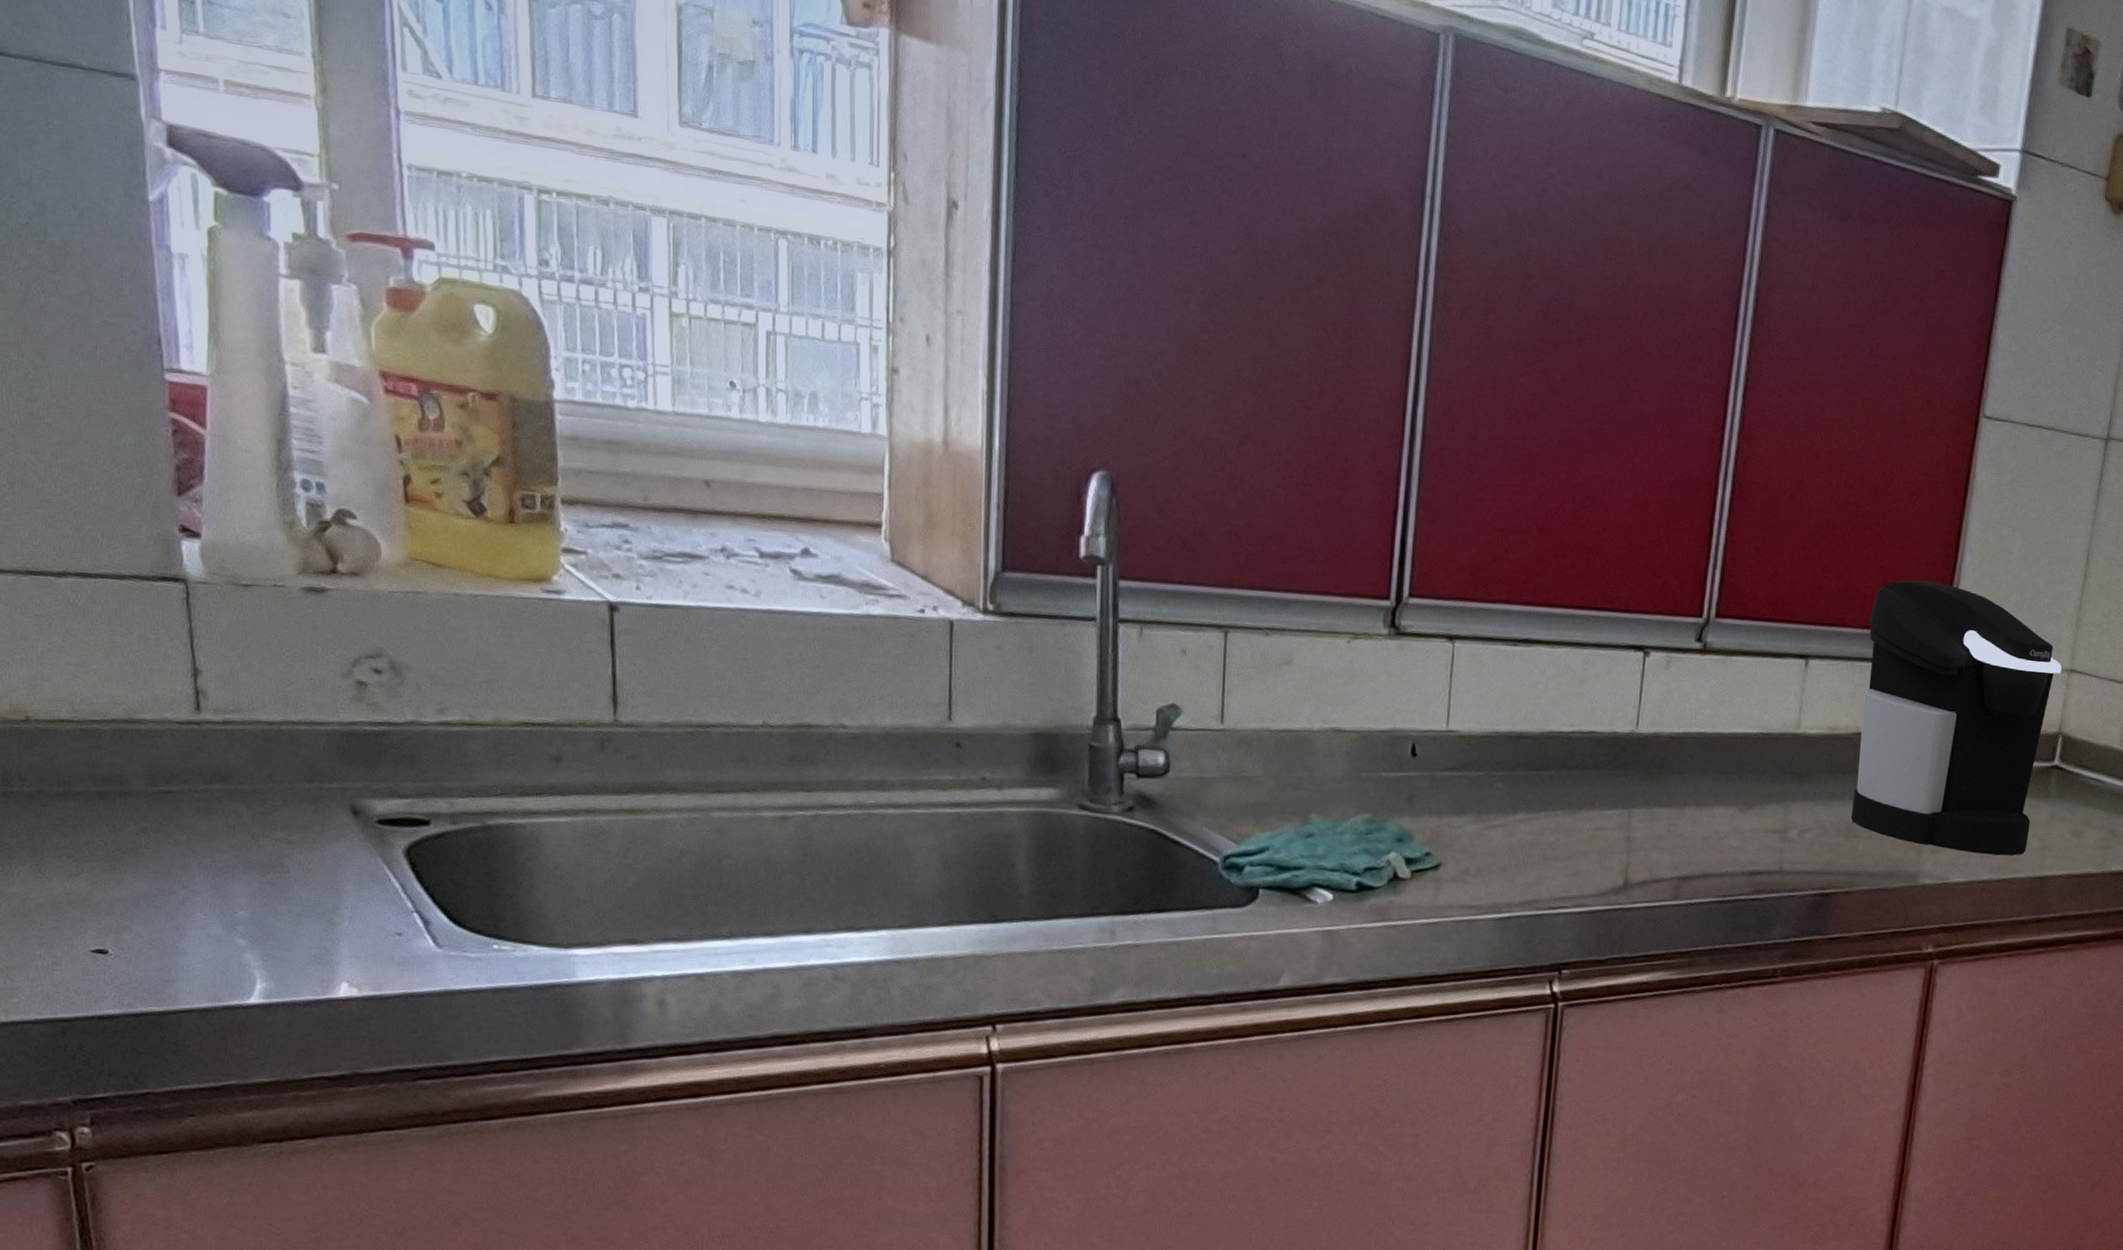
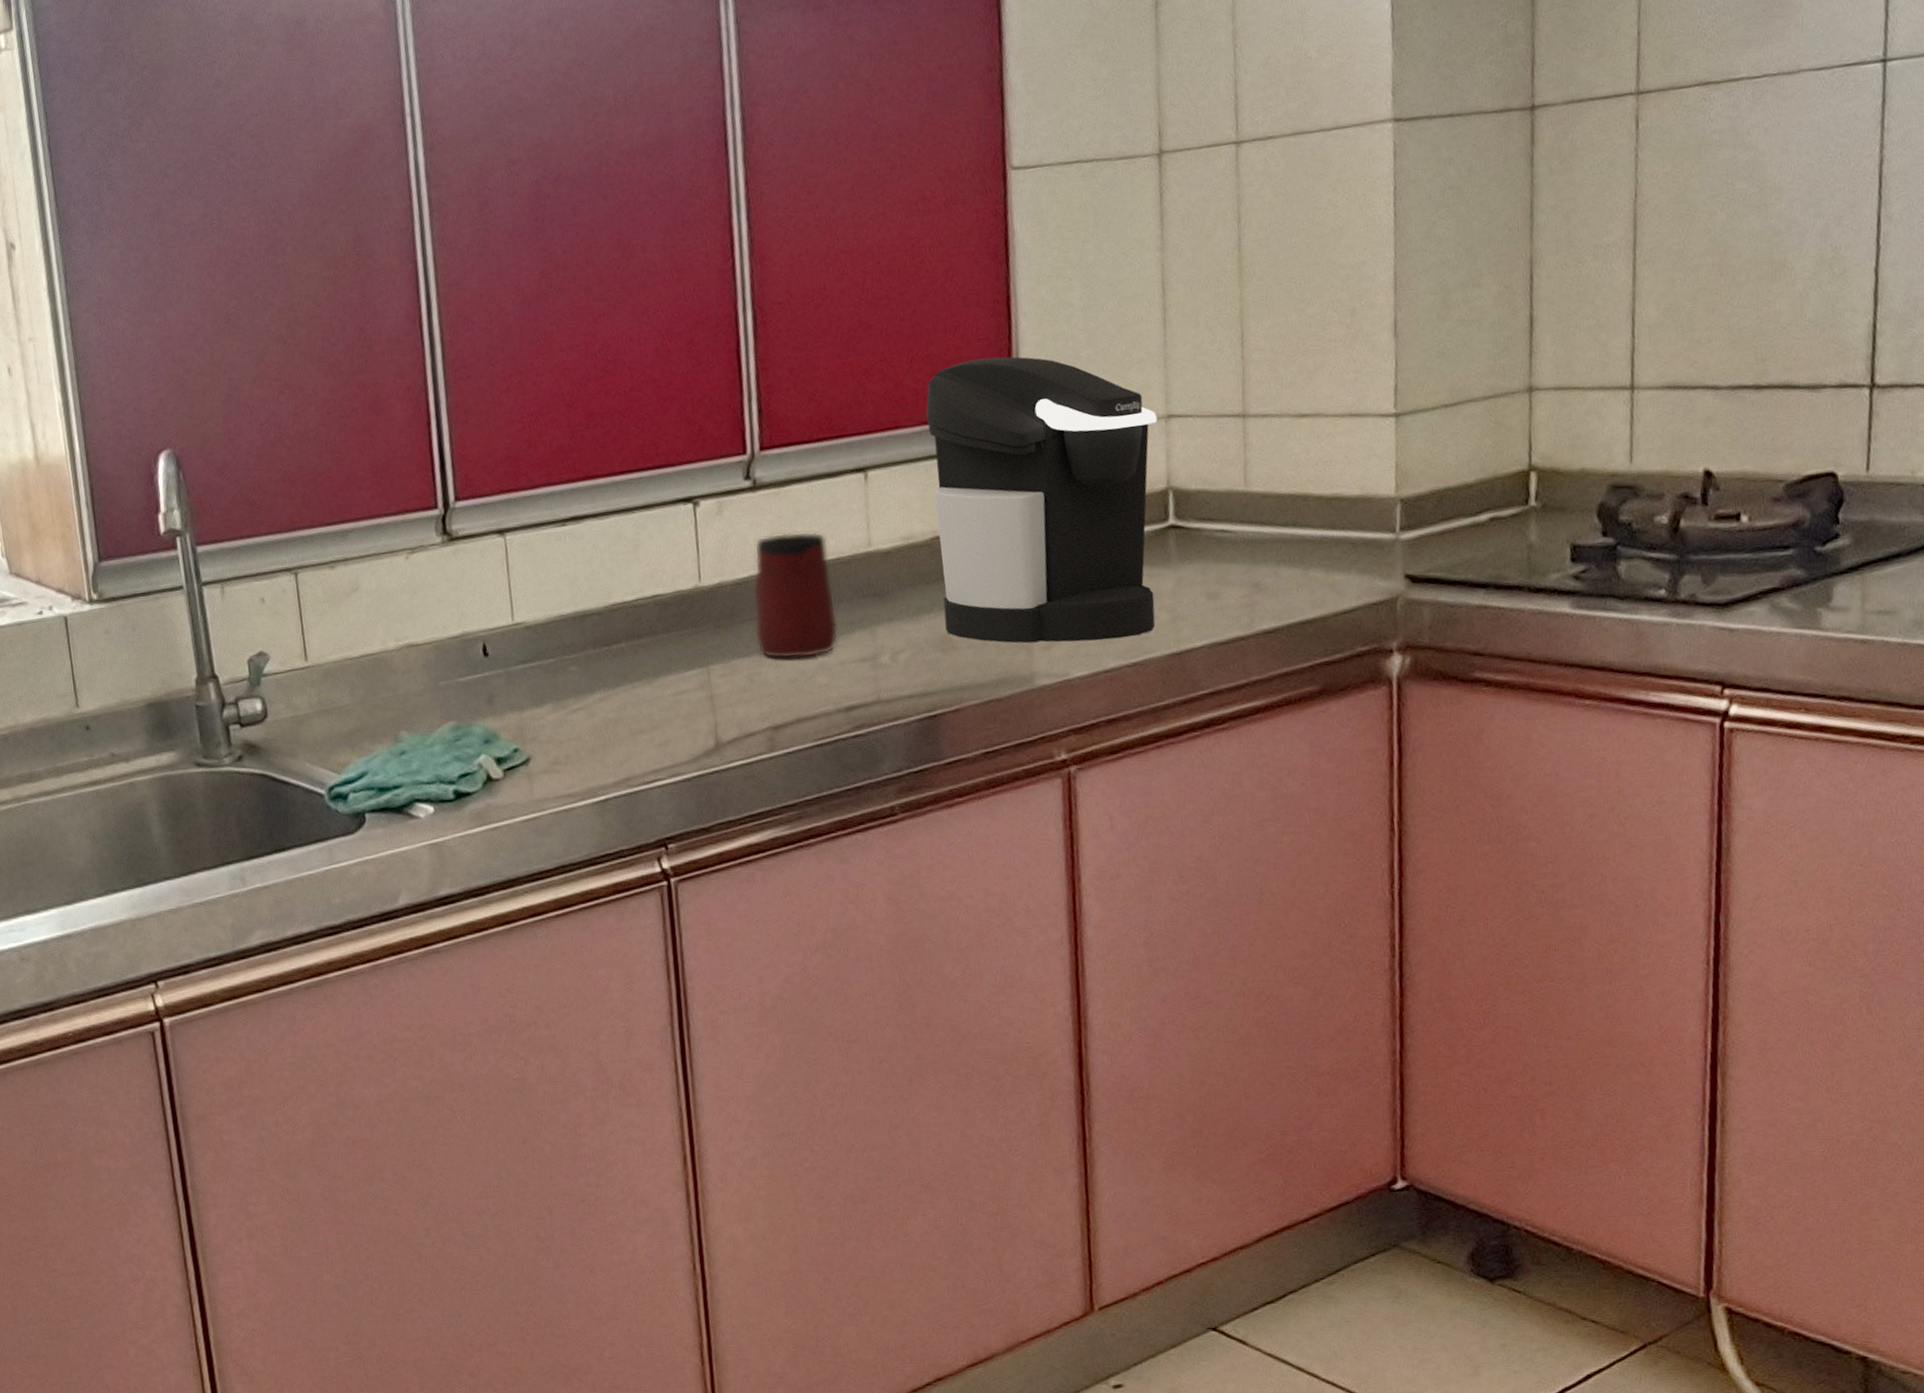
mug: none [1679,698,1761,820] -> present [752,531,839,659]

